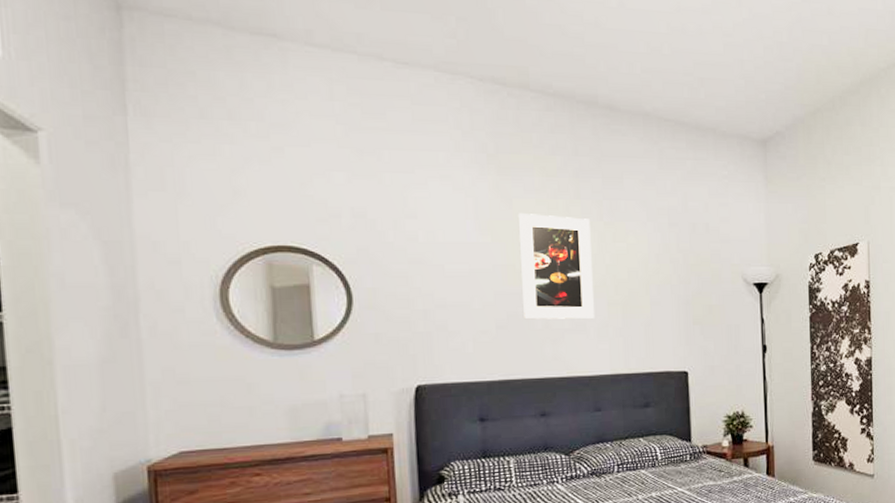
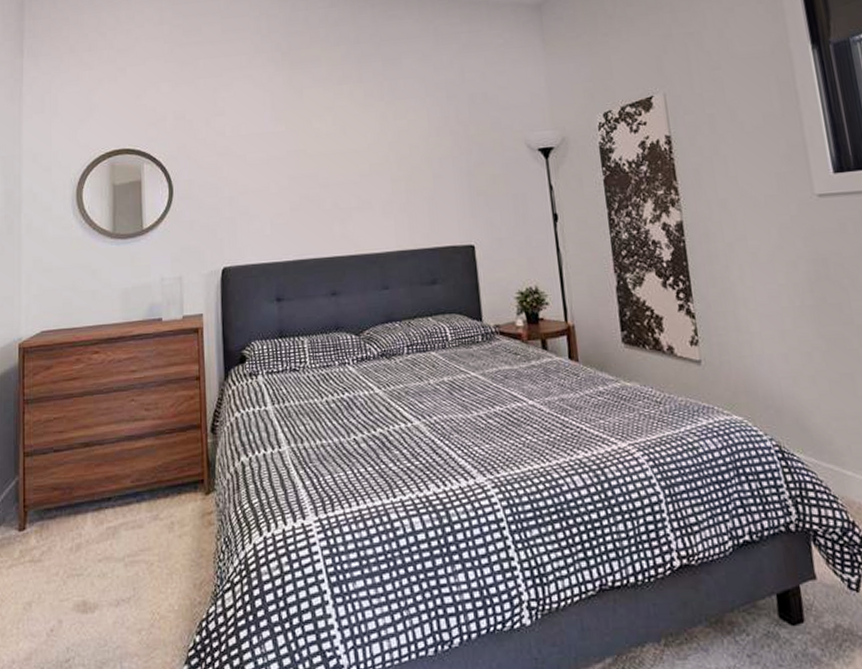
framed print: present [517,212,594,320] -> none [308,100,379,200]

